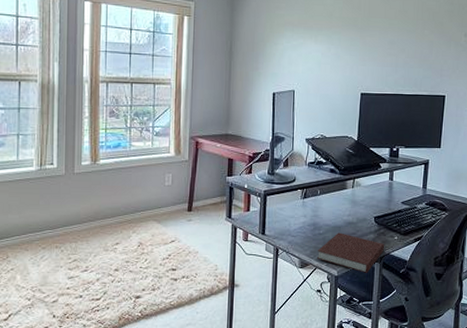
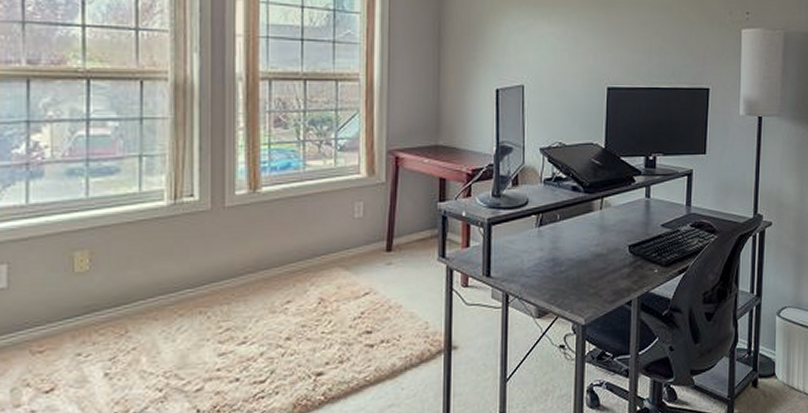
notebook: present [316,232,384,274] -> none [558,268,642,320]

